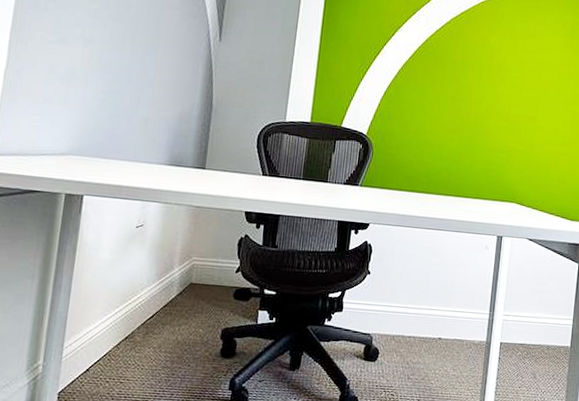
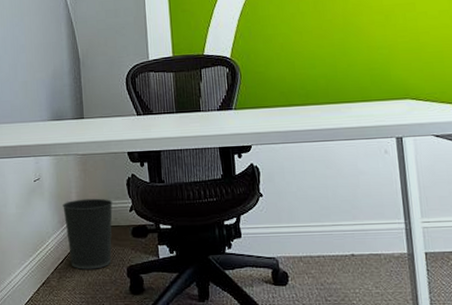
wastebasket: none [161,253,220,328] -> present [63,198,113,270]

